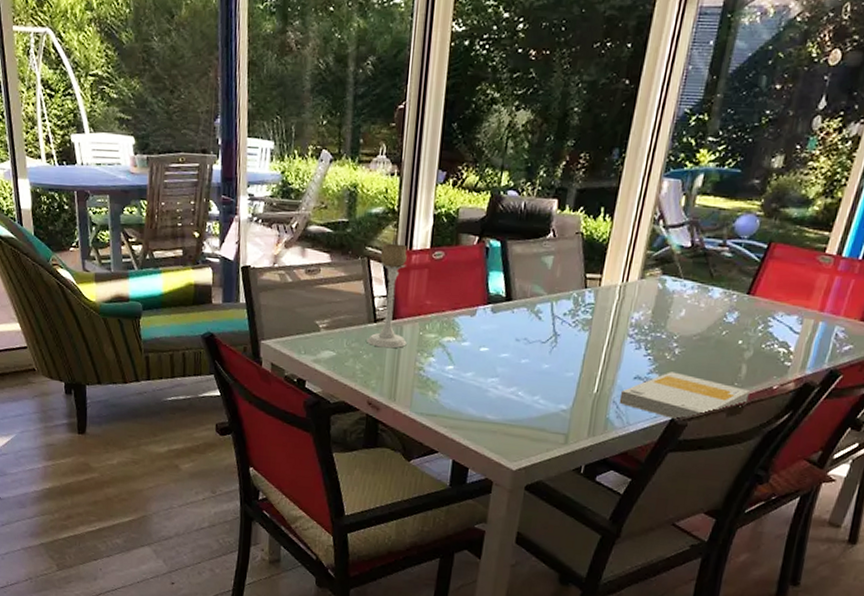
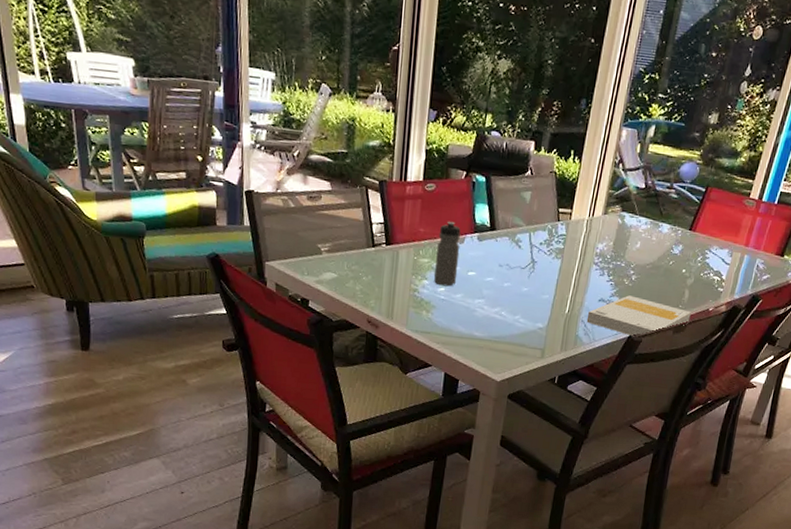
candle holder: present [367,243,407,349] -> none [366,174,403,271]
water bottle: none [441,292,472,364] -> present [434,221,461,287]

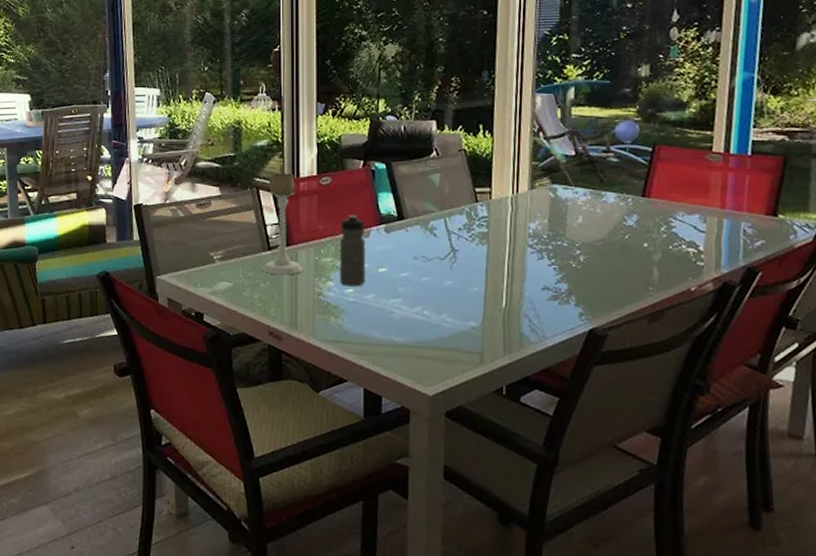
candle holder: none [366,174,403,271] -> present [262,173,303,275]
book: present [586,295,691,337] -> none [530,280,668,331]

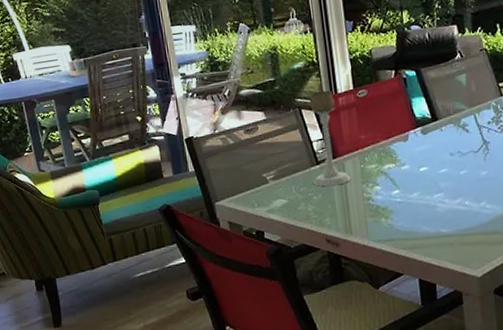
water bottle: present [340,214,366,287] -> none [380,121,410,189]

